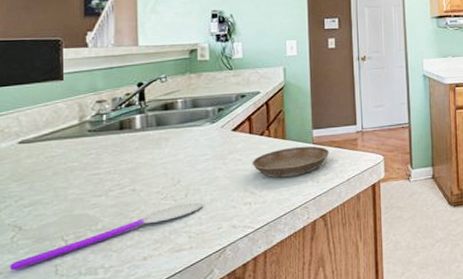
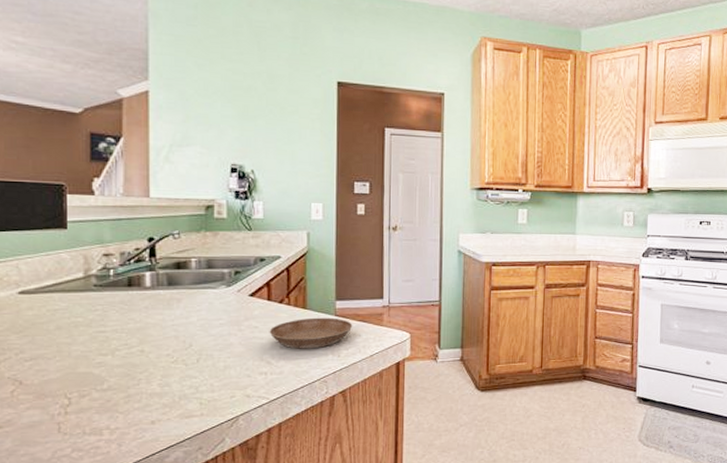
spoon: present [10,203,202,270] -> none [10,369,215,425]

